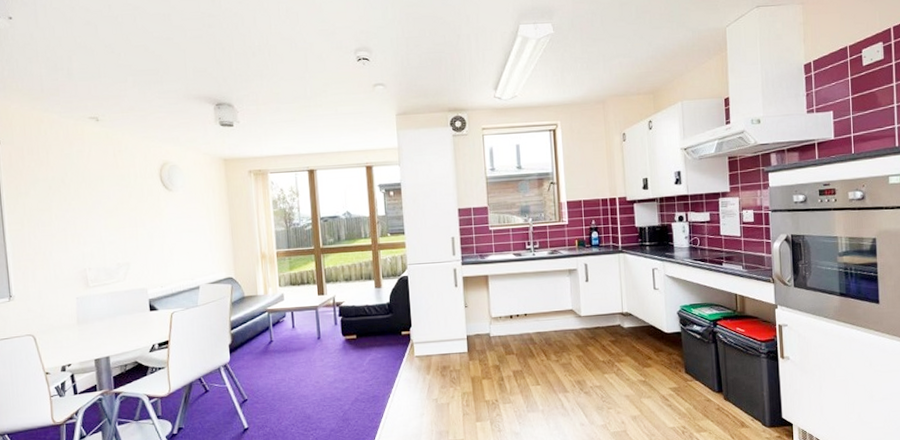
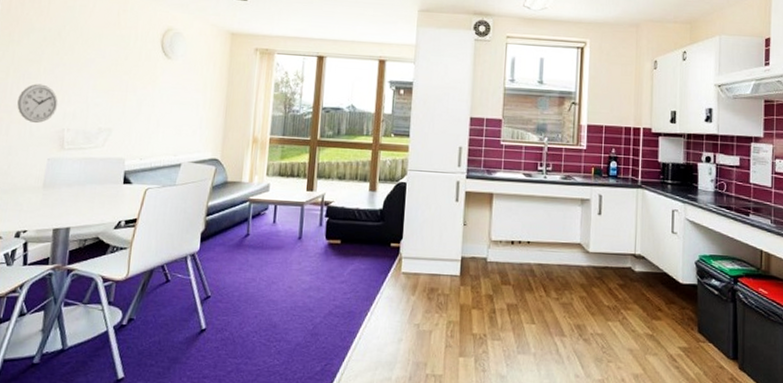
wall clock: none [37,230,76,267] -> present [17,83,58,123]

